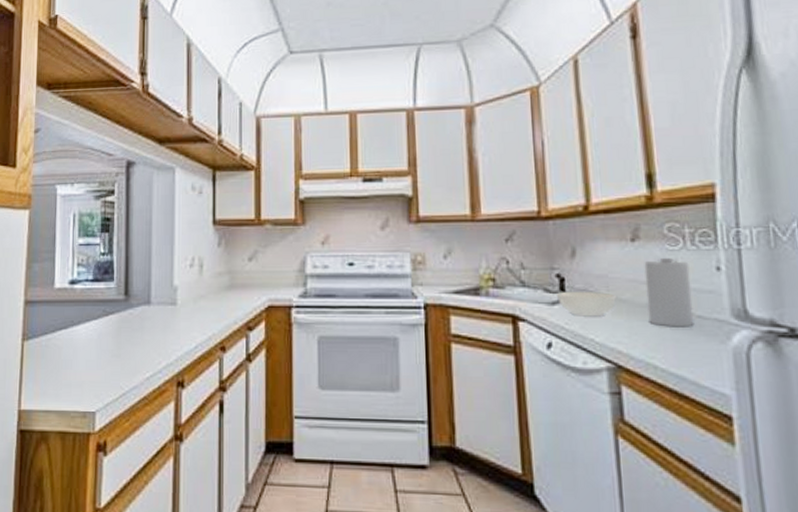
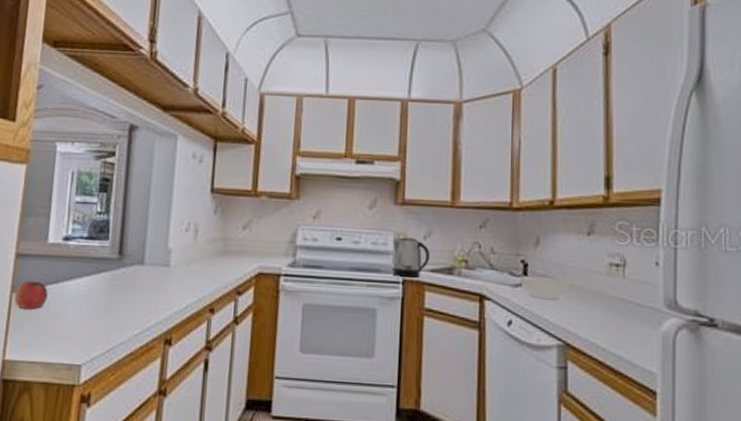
fruit: none [26,327,58,358] -> present [14,280,48,310]
kettle: none [409,257,452,302] -> present [392,236,430,279]
paper towel holder: present [644,258,694,327] -> none [596,252,634,313]

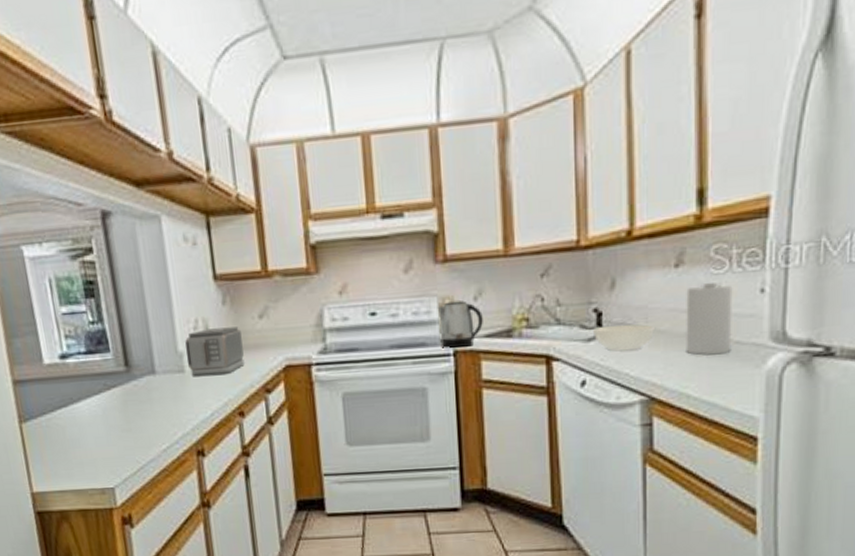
fruit: present [14,280,48,310] -> none [23,407,60,439]
toaster: none [174,232,225,274] -> present [185,326,245,377]
paper towel holder: none [596,252,634,313] -> present [686,283,733,356]

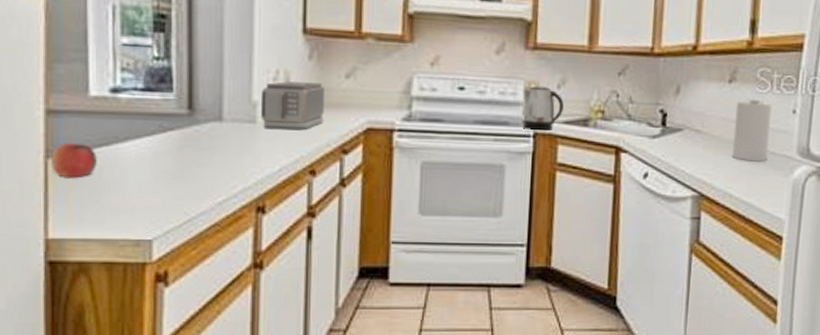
fruit: none [23,407,60,439] -> present [51,142,97,179]
bowl: present [593,324,654,352] -> none [658,126,709,151]

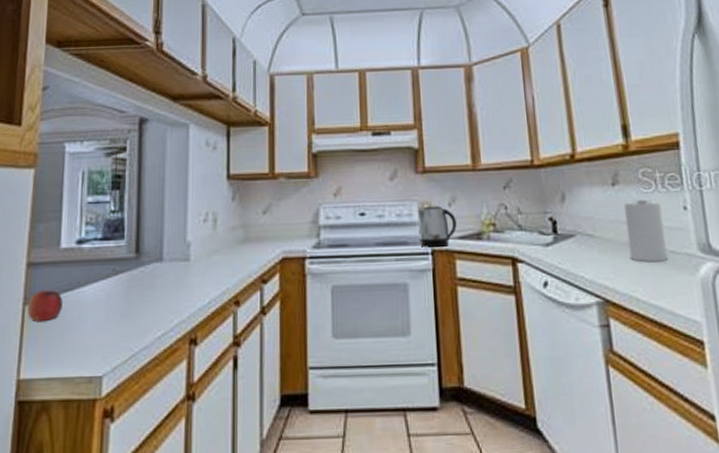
toaster: present [261,81,324,131] -> none [194,220,245,266]

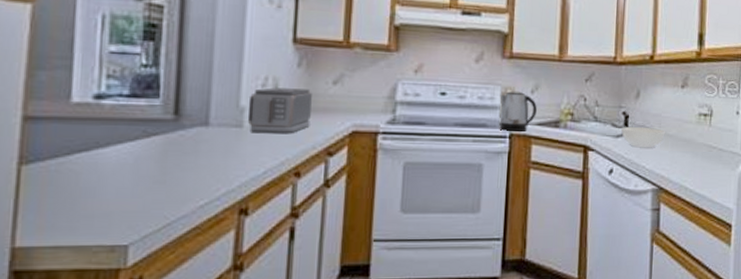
fruit: present [27,289,63,322] -> none [24,148,75,185]
toaster: none [194,220,245,266] -> present [248,87,312,134]
bowl: none [550,233,602,256] -> present [621,127,665,148]
paper towel holder: present [623,200,668,263] -> none [686,103,719,158]

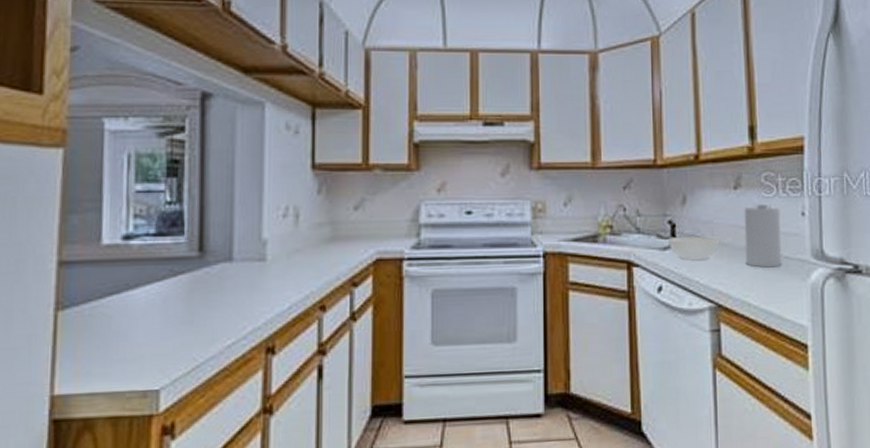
toaster: present [248,87,312,134] -> none [271,217,333,267]
kettle: present [499,90,537,133] -> none [530,204,571,251]
paper towel holder: none [686,103,719,158] -> present [744,205,782,268]

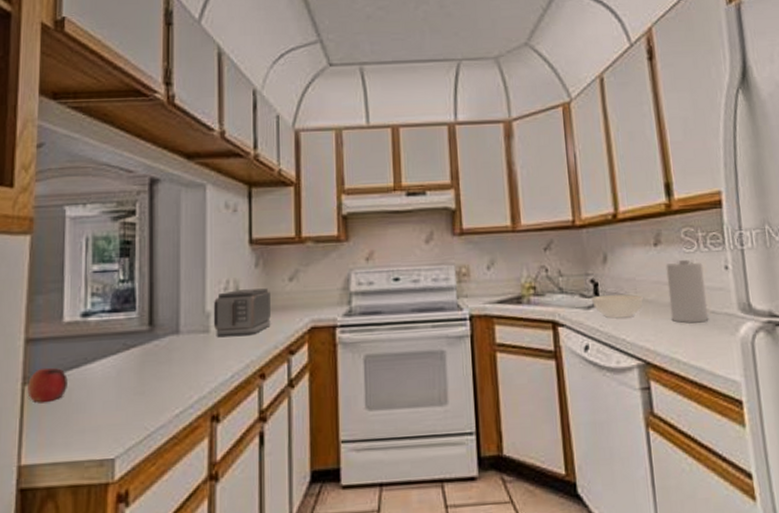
fruit: none [61,292,107,331] -> present [27,367,68,403]
toaster: none [271,217,333,267] -> present [214,288,271,338]

